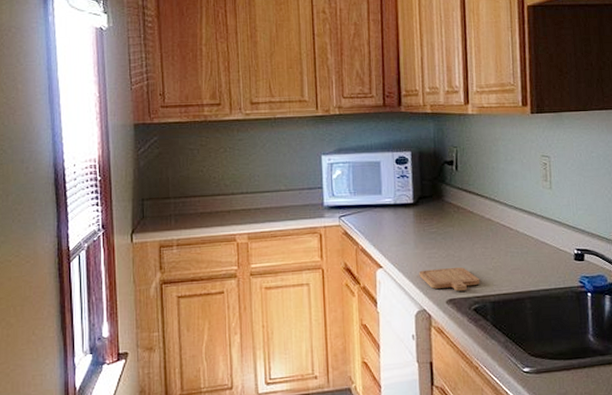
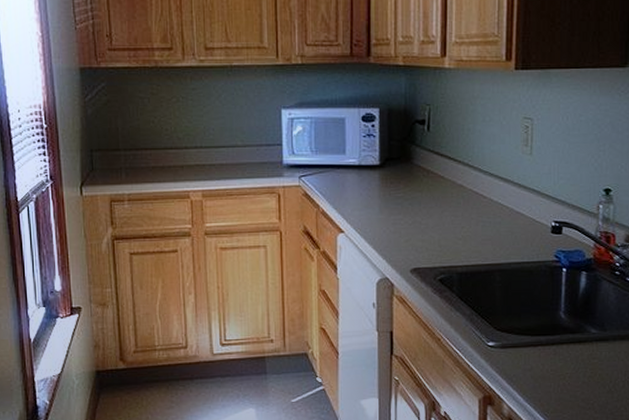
chopping board: present [419,267,481,291] -> none [382,236,448,260]

